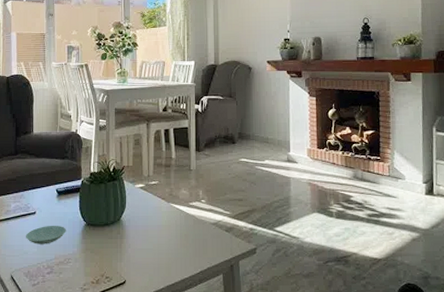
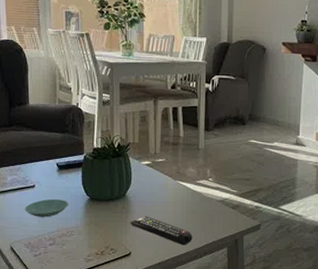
remote control: none [125,240,187,273] -> present [130,215,193,246]

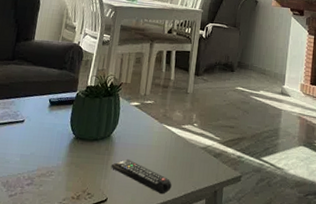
saucer: present [24,199,69,217] -> none [9,135,54,155]

